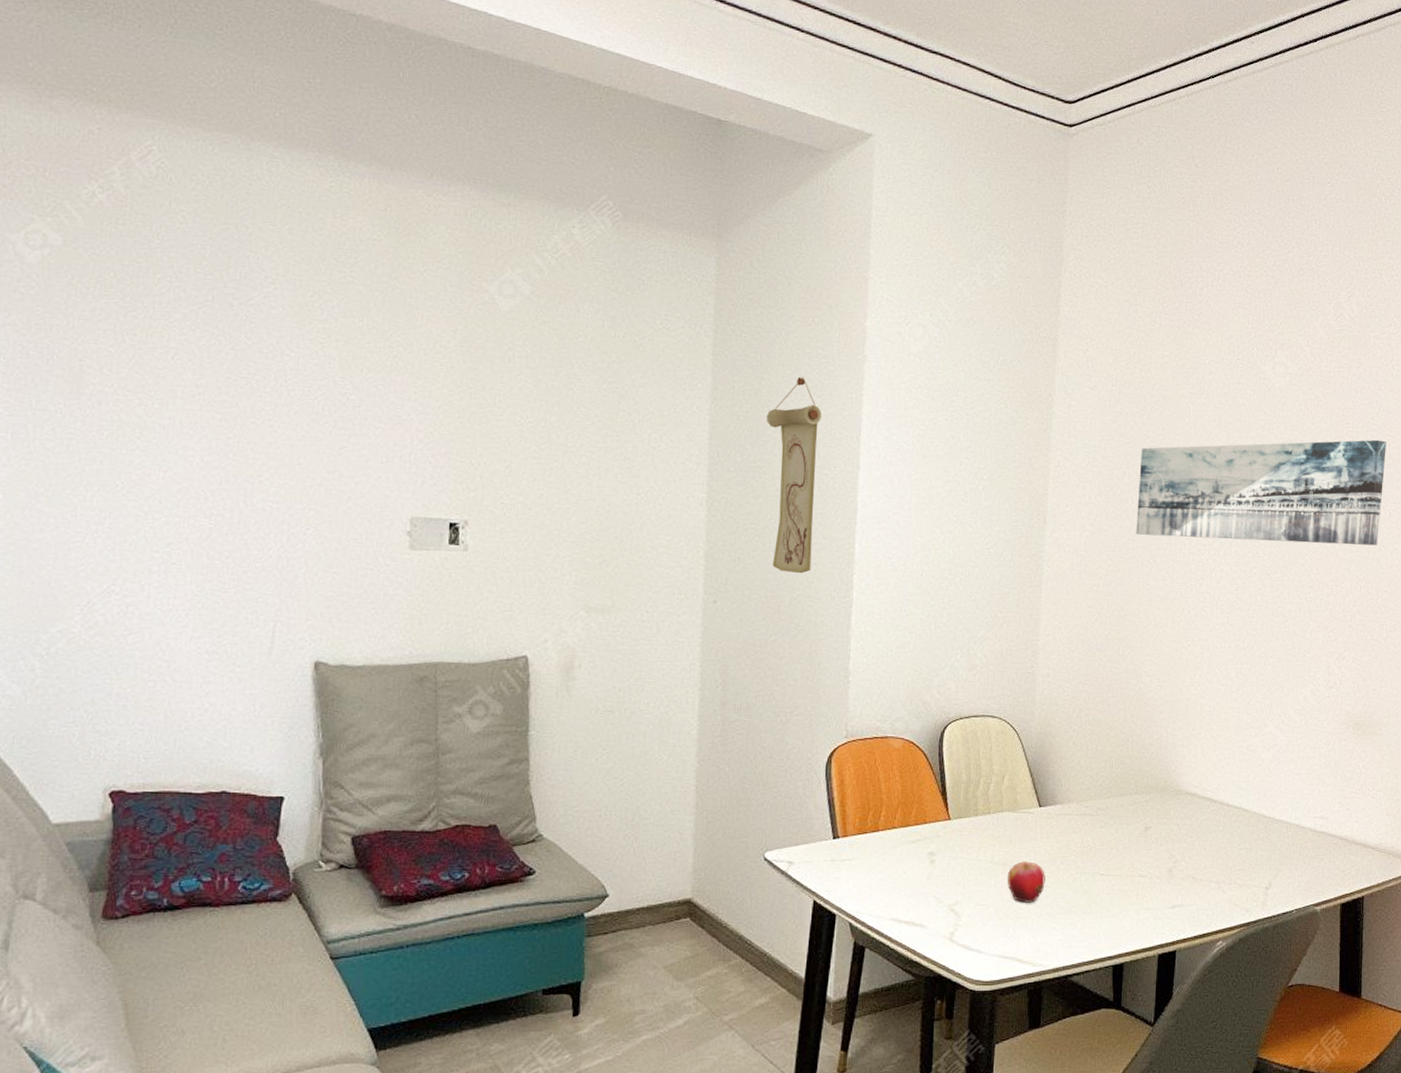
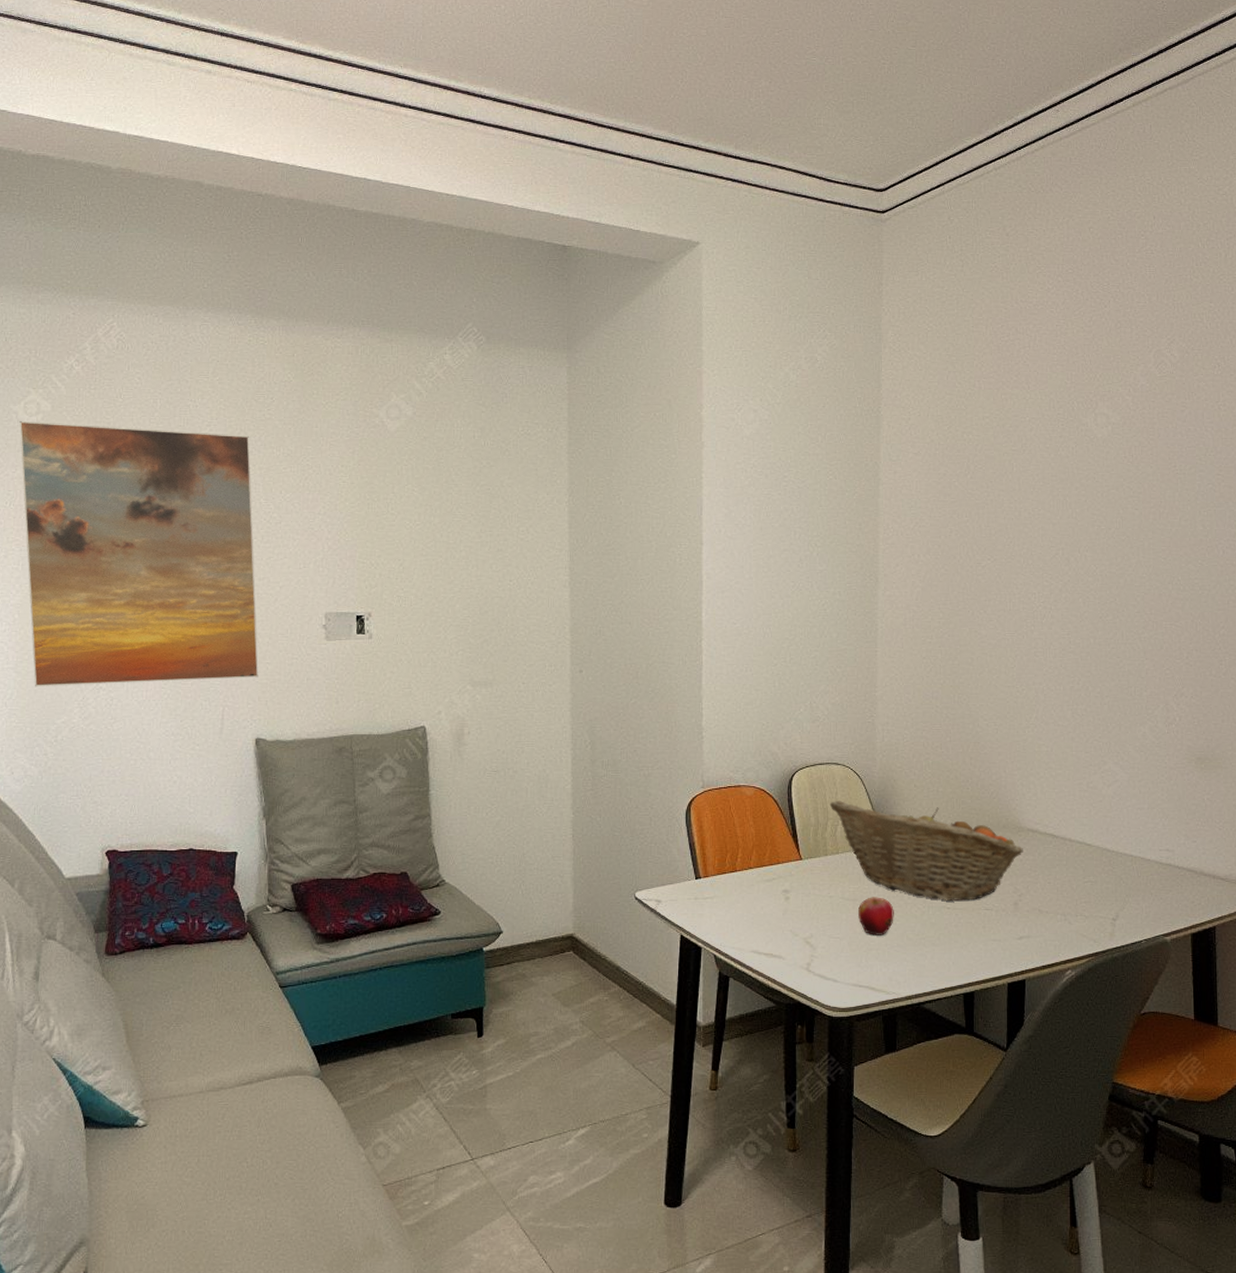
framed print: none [17,253,325,589] -> present [19,420,259,687]
wall scroll: present [766,377,822,574] -> none [617,466,666,642]
fruit basket: none [983,757,1181,867] -> present [829,801,1023,901]
wall art: present [1136,439,1386,546] -> none [965,480,1216,588]

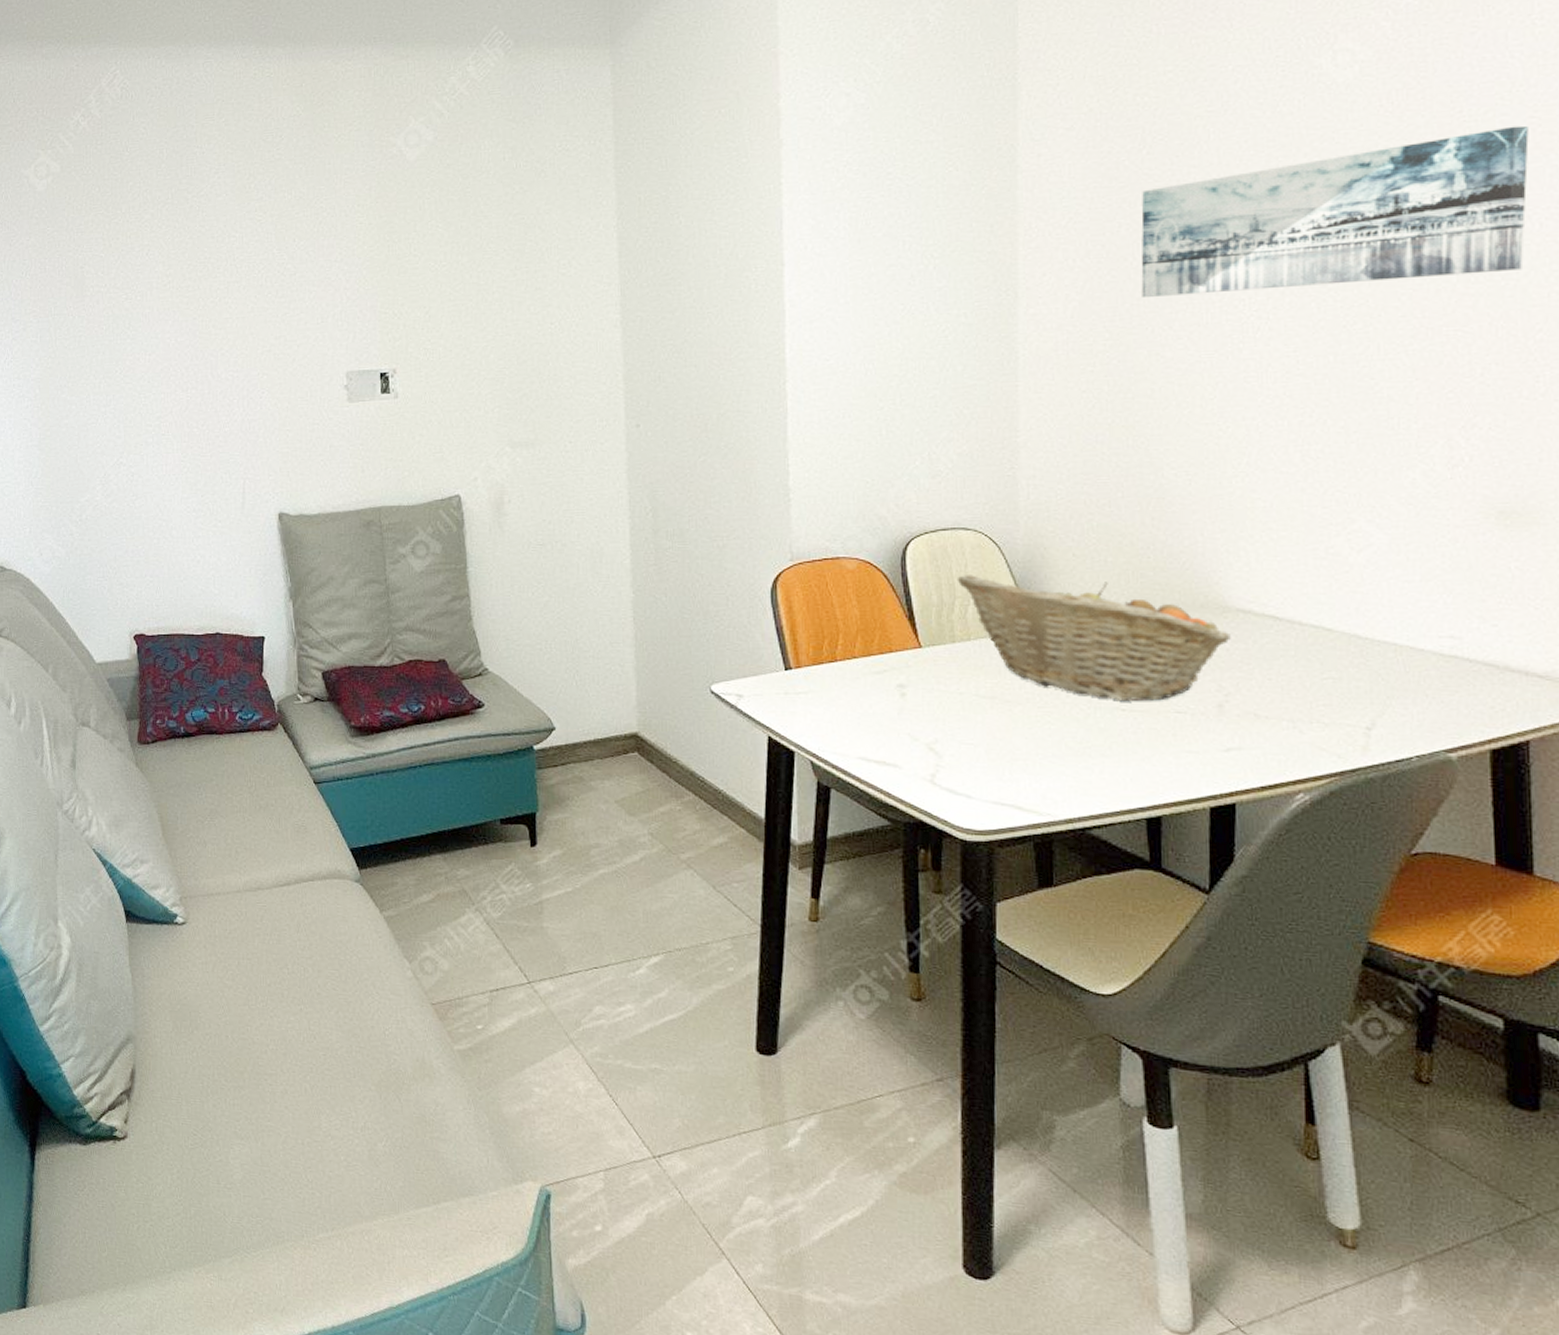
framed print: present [19,420,259,687] -> none [31,180,279,464]
apple: present [858,897,894,935] -> none [998,694,1048,742]
wall art: none [965,480,1216,588] -> present [1141,125,1529,297]

